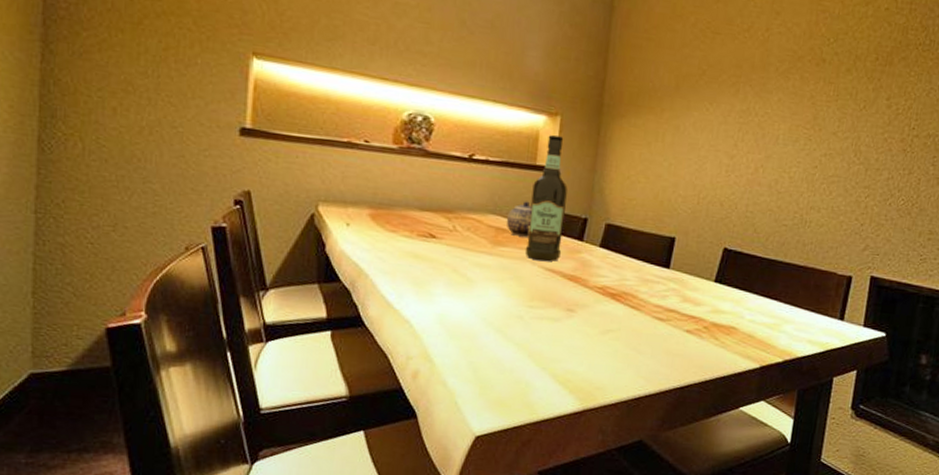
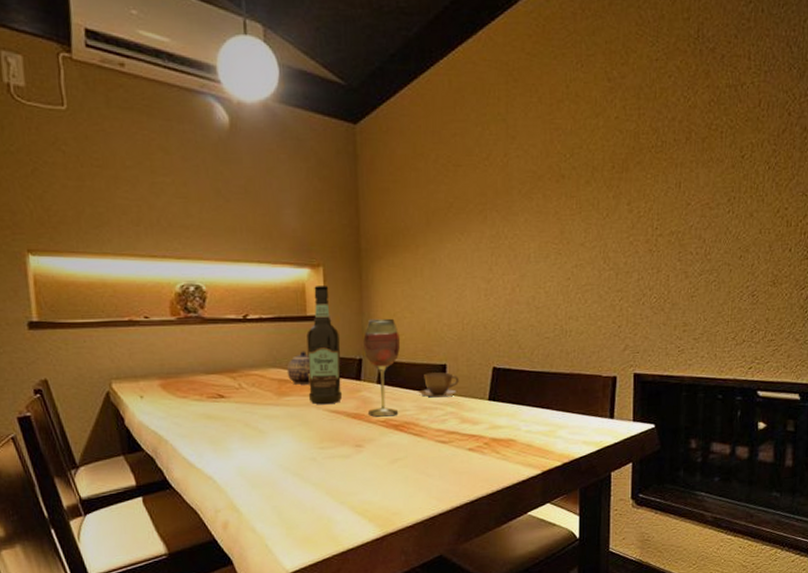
wineglass: none [586,178,631,284] -> present [363,318,401,417]
teacup: none [642,243,687,272] -> present [419,372,459,398]

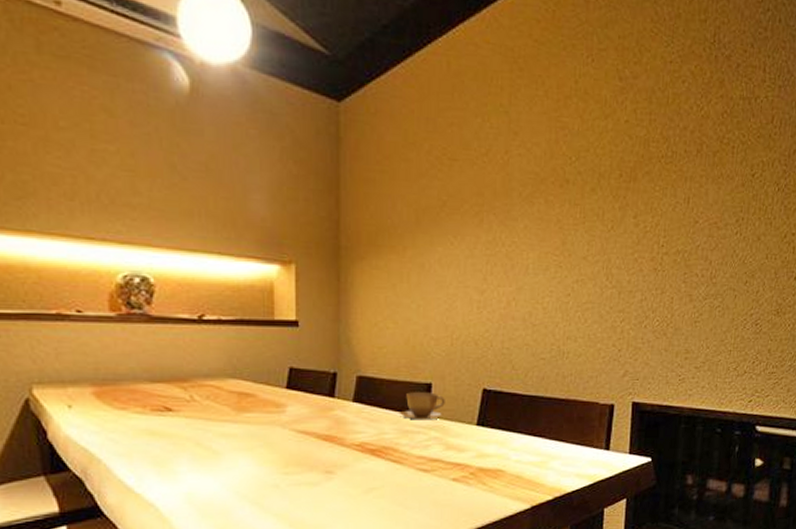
teapot: present [286,351,310,385] -> none [248,360,275,399]
root beer: present [306,286,343,405] -> none [272,286,313,424]
wineglass: present [363,318,401,417] -> none [339,327,382,440]

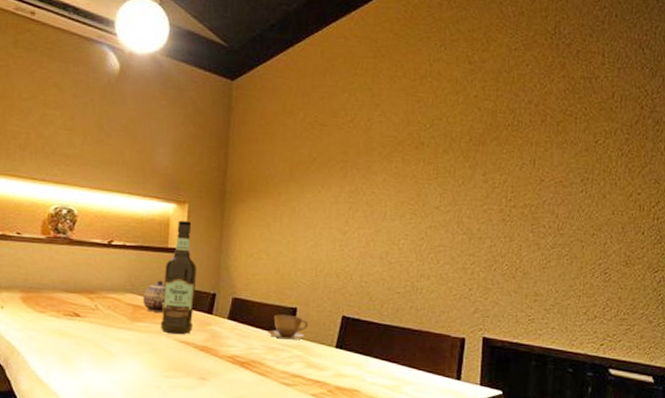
teapot: none [248,360,275,399] -> present [142,280,165,313]
root beer: none [272,286,313,424] -> present [160,221,198,335]

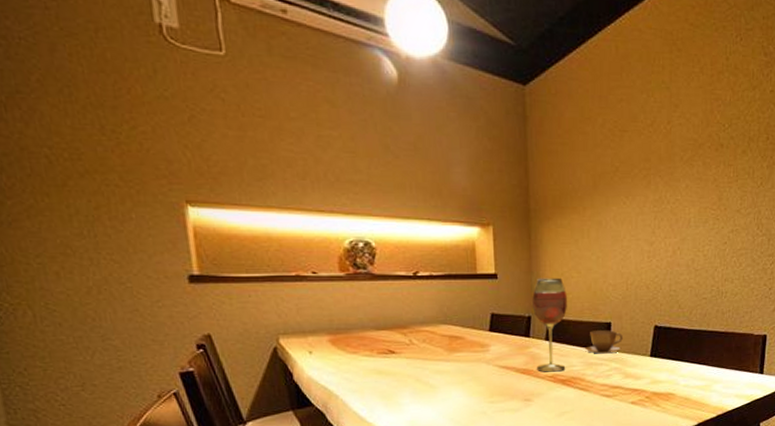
teapot: present [142,280,165,313] -> none [457,308,480,341]
root beer: present [160,221,198,335] -> none [477,245,512,361]
wineglass: none [216,257,255,353] -> present [532,277,568,372]

